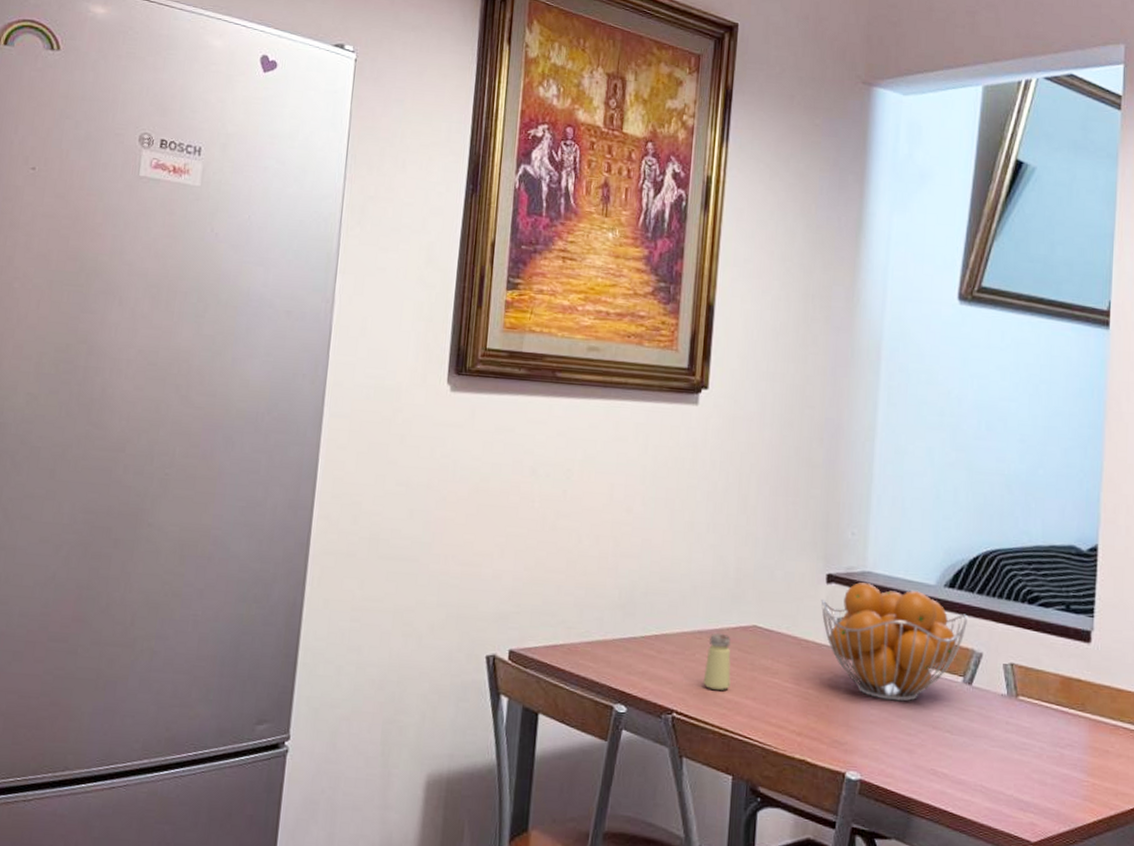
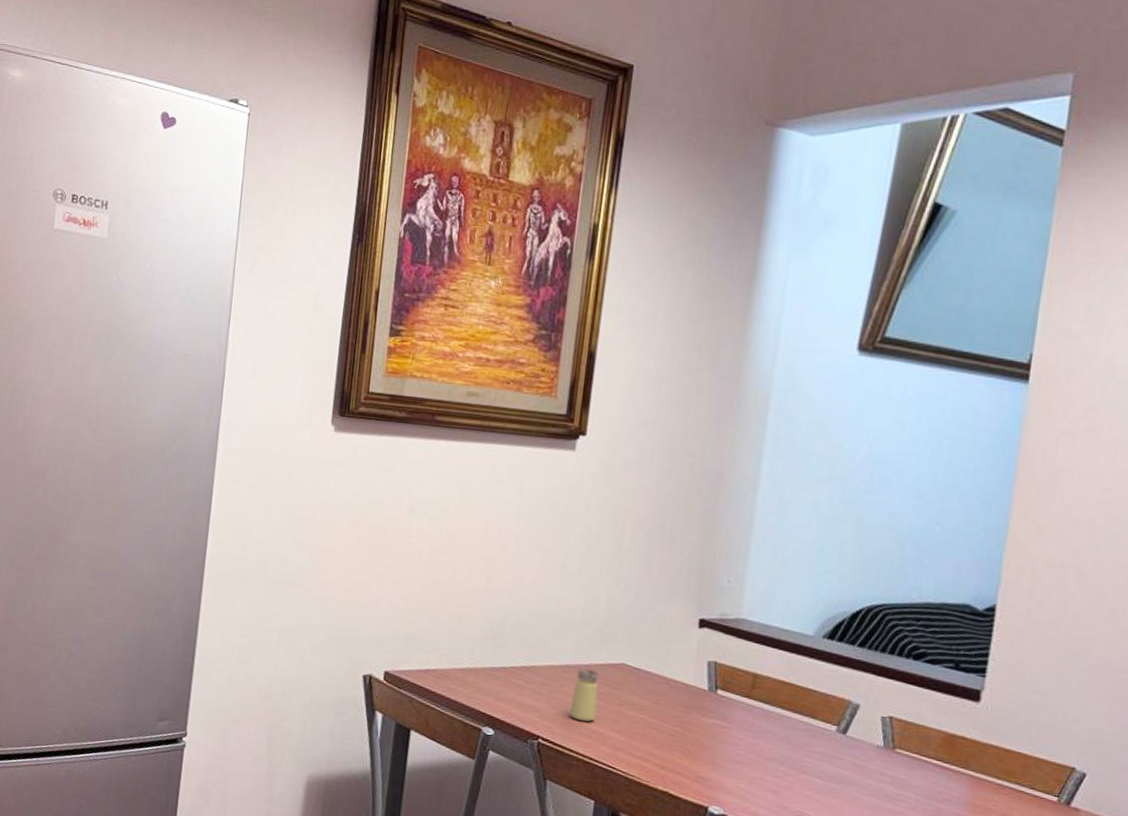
fruit basket: present [820,582,967,702] -> none [691,629,846,746]

